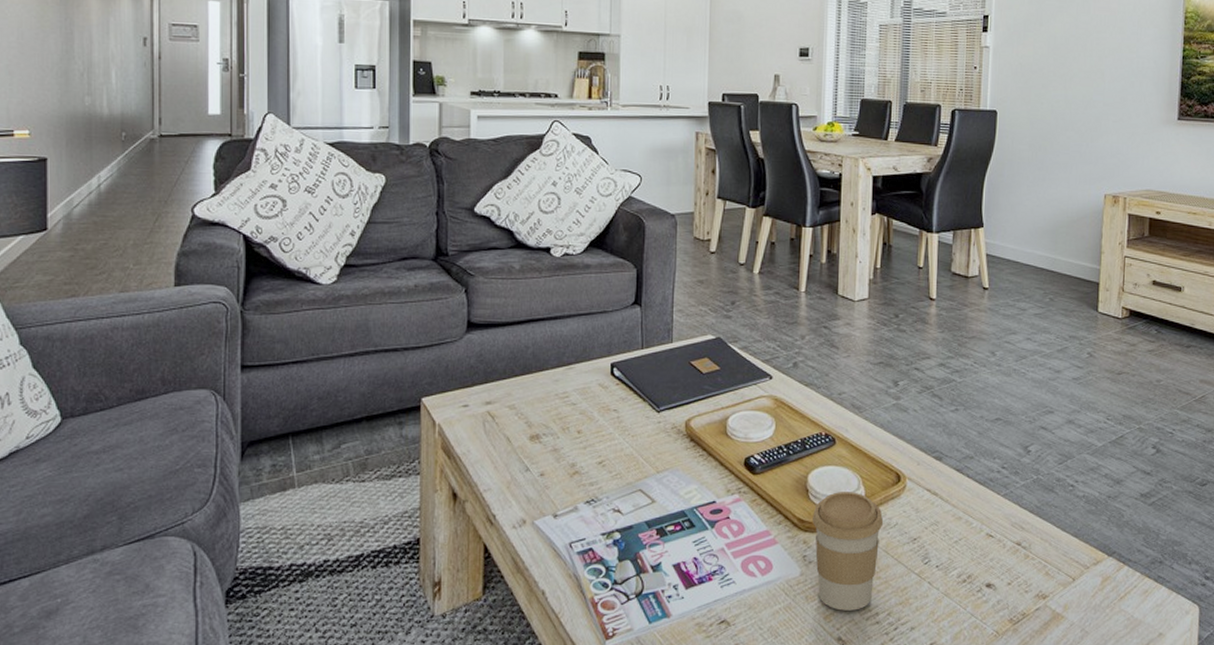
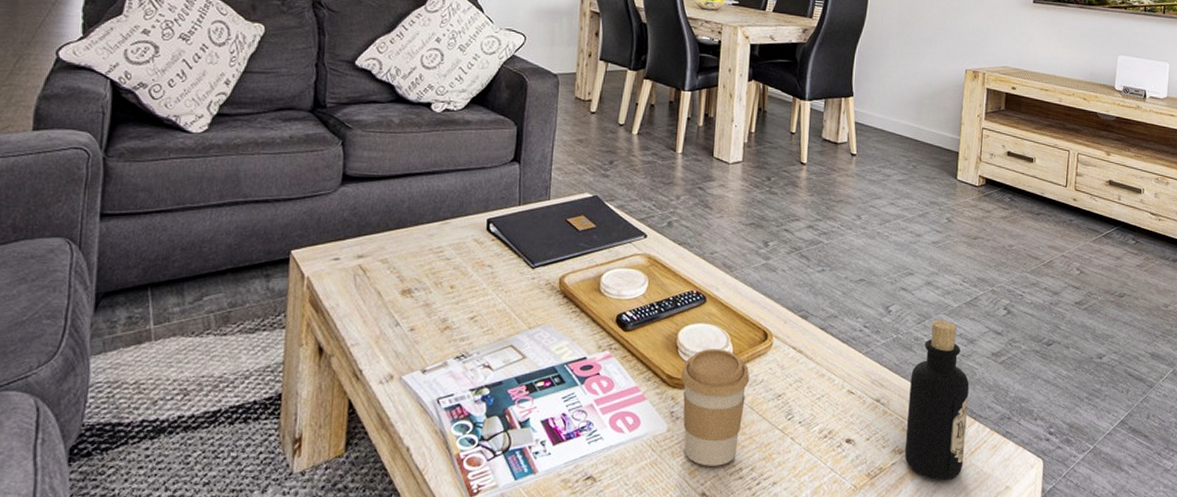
bottle: none [1048,459,1117,626] -> present [904,320,969,480]

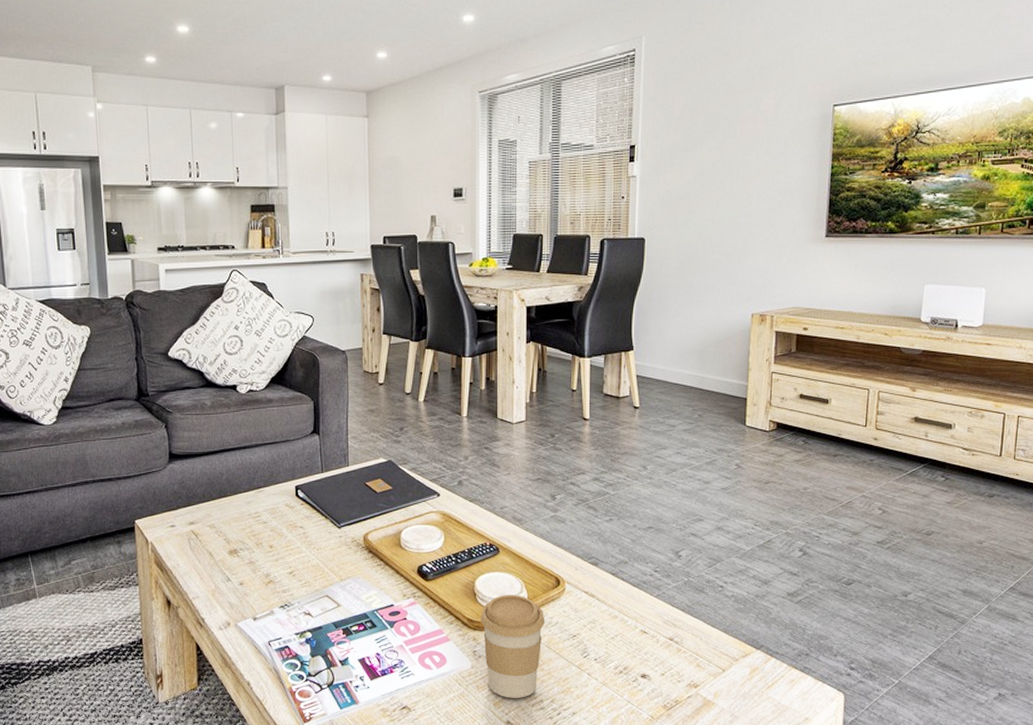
bottle: present [904,320,969,480] -> none [700,563,765,712]

